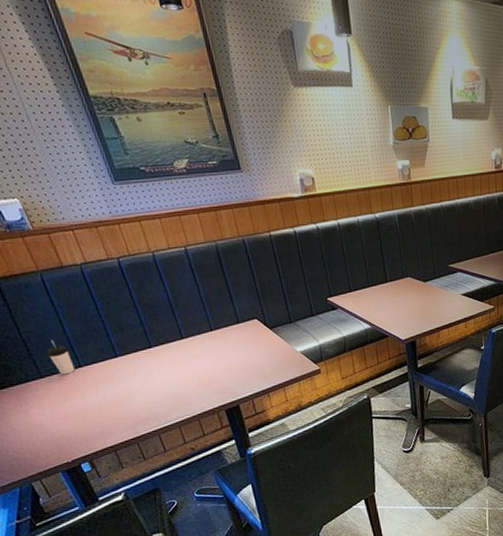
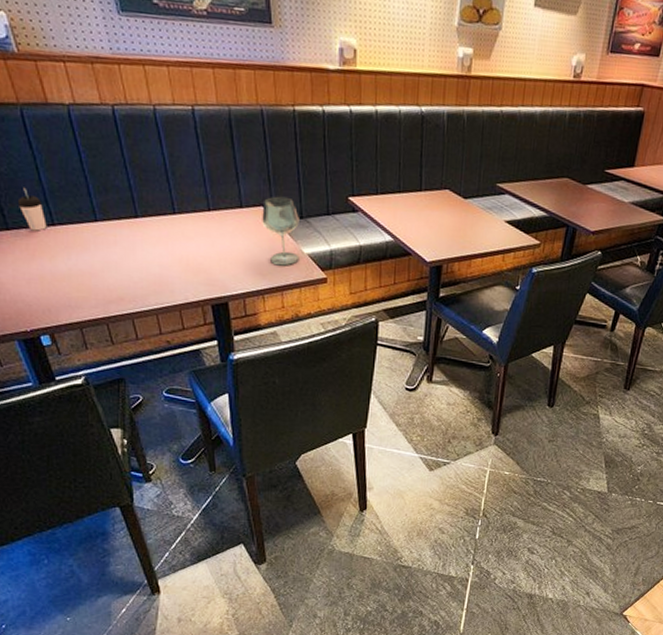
wine glass: none [256,307,294,366] -> present [262,196,300,266]

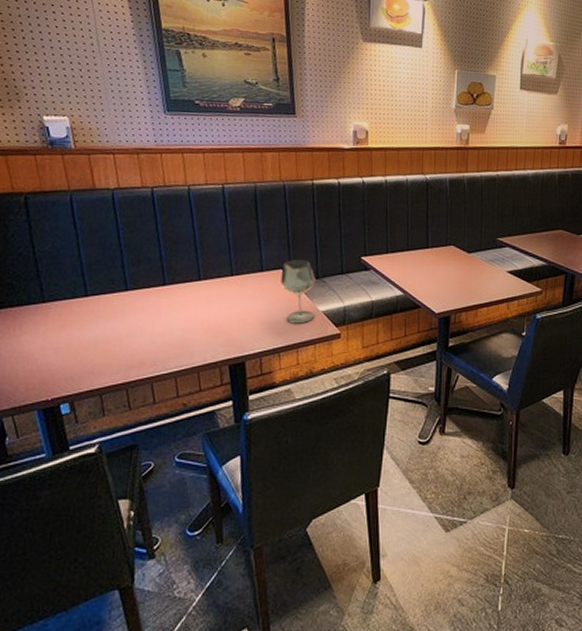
beverage cup: present [17,187,47,231] -> none [56,263,81,302]

